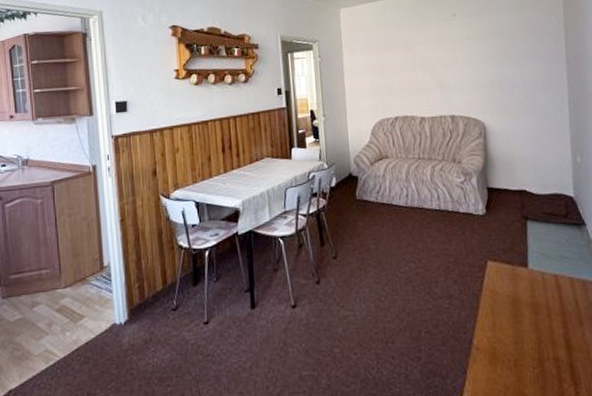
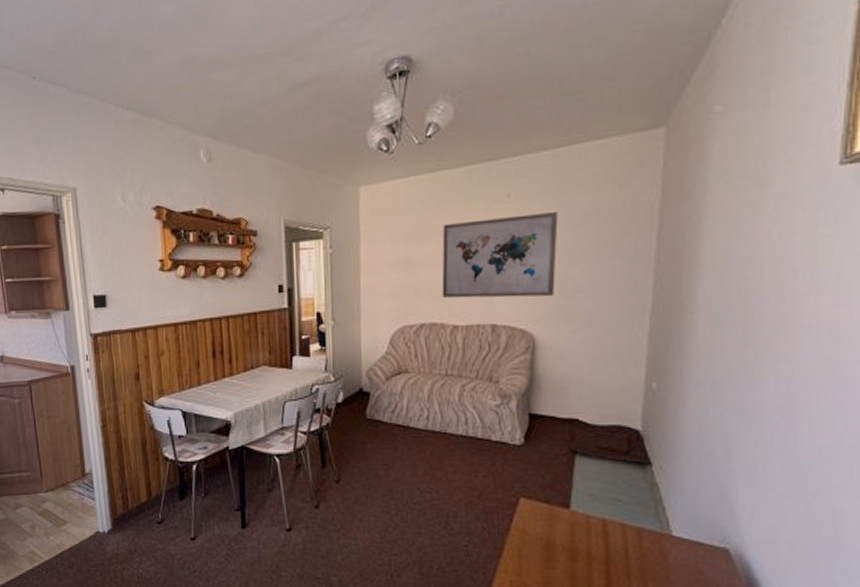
wall art: none [407,26,496,95] -> present [441,211,558,299]

